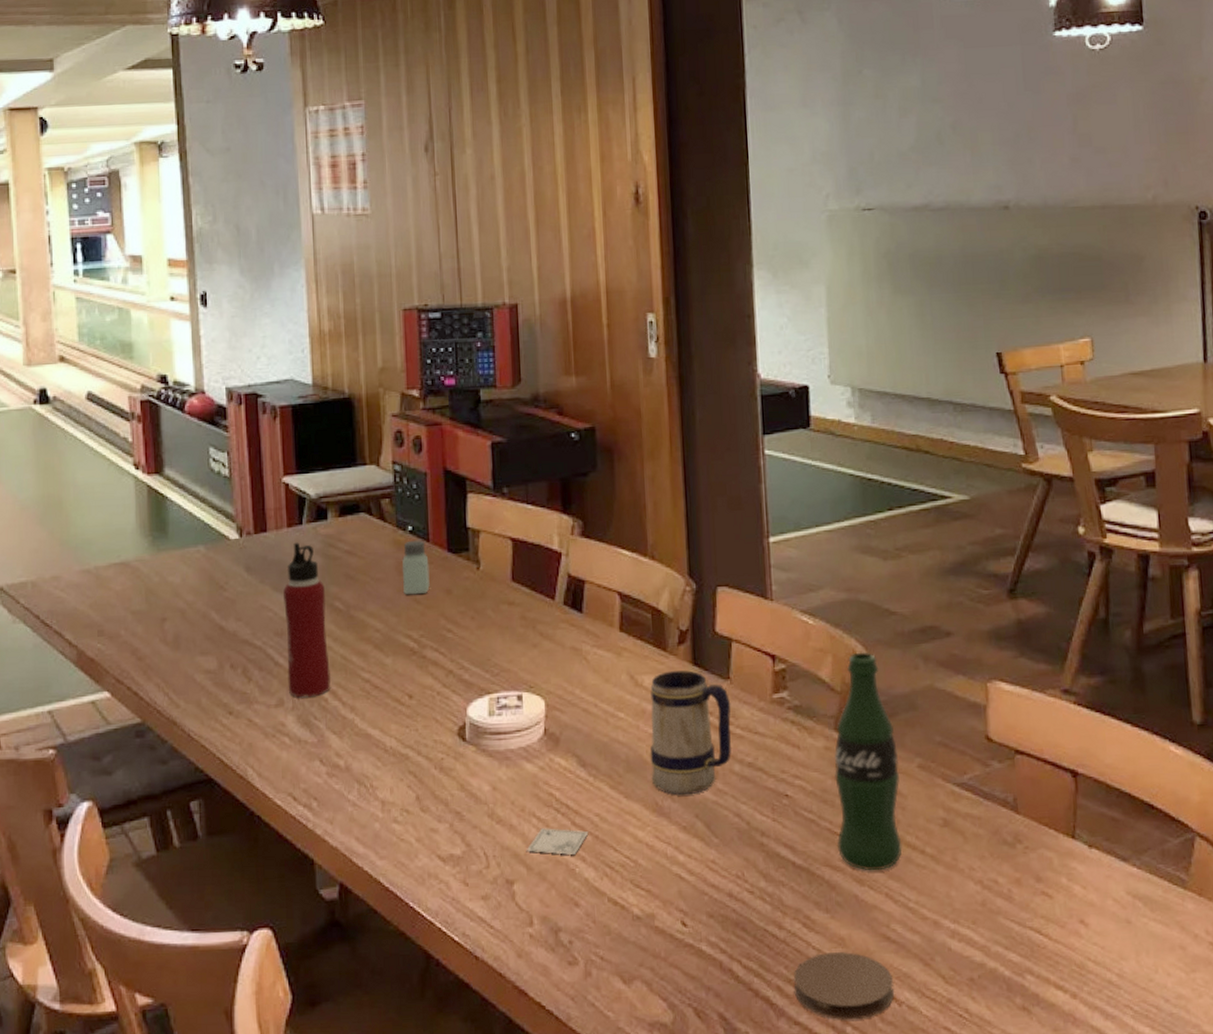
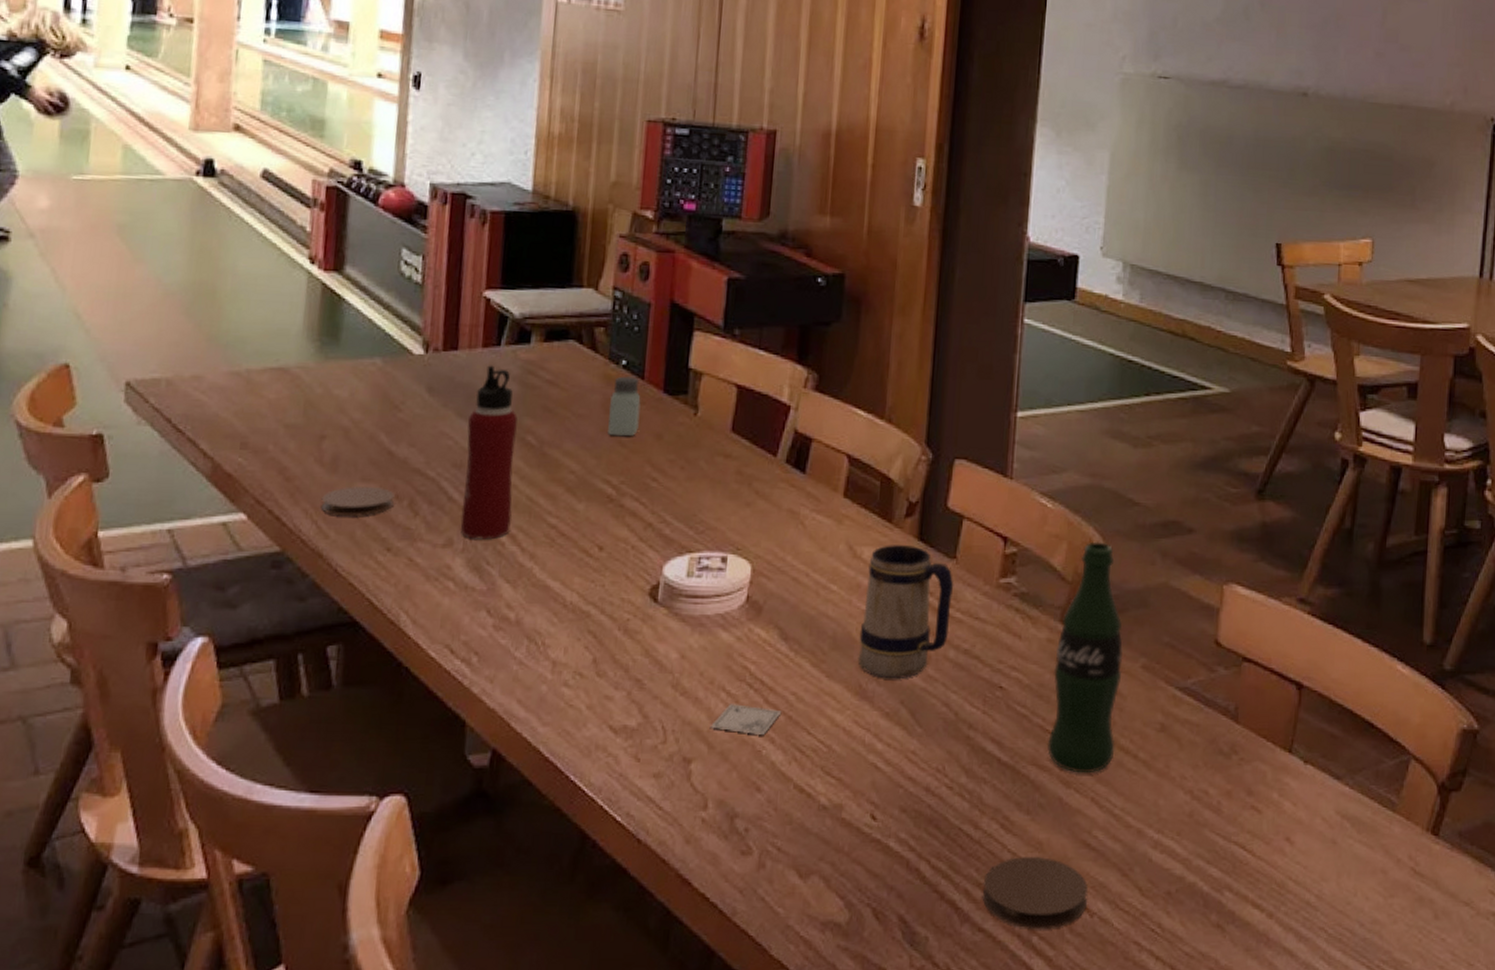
coaster: none [169,658,230,687] -> present [320,486,395,516]

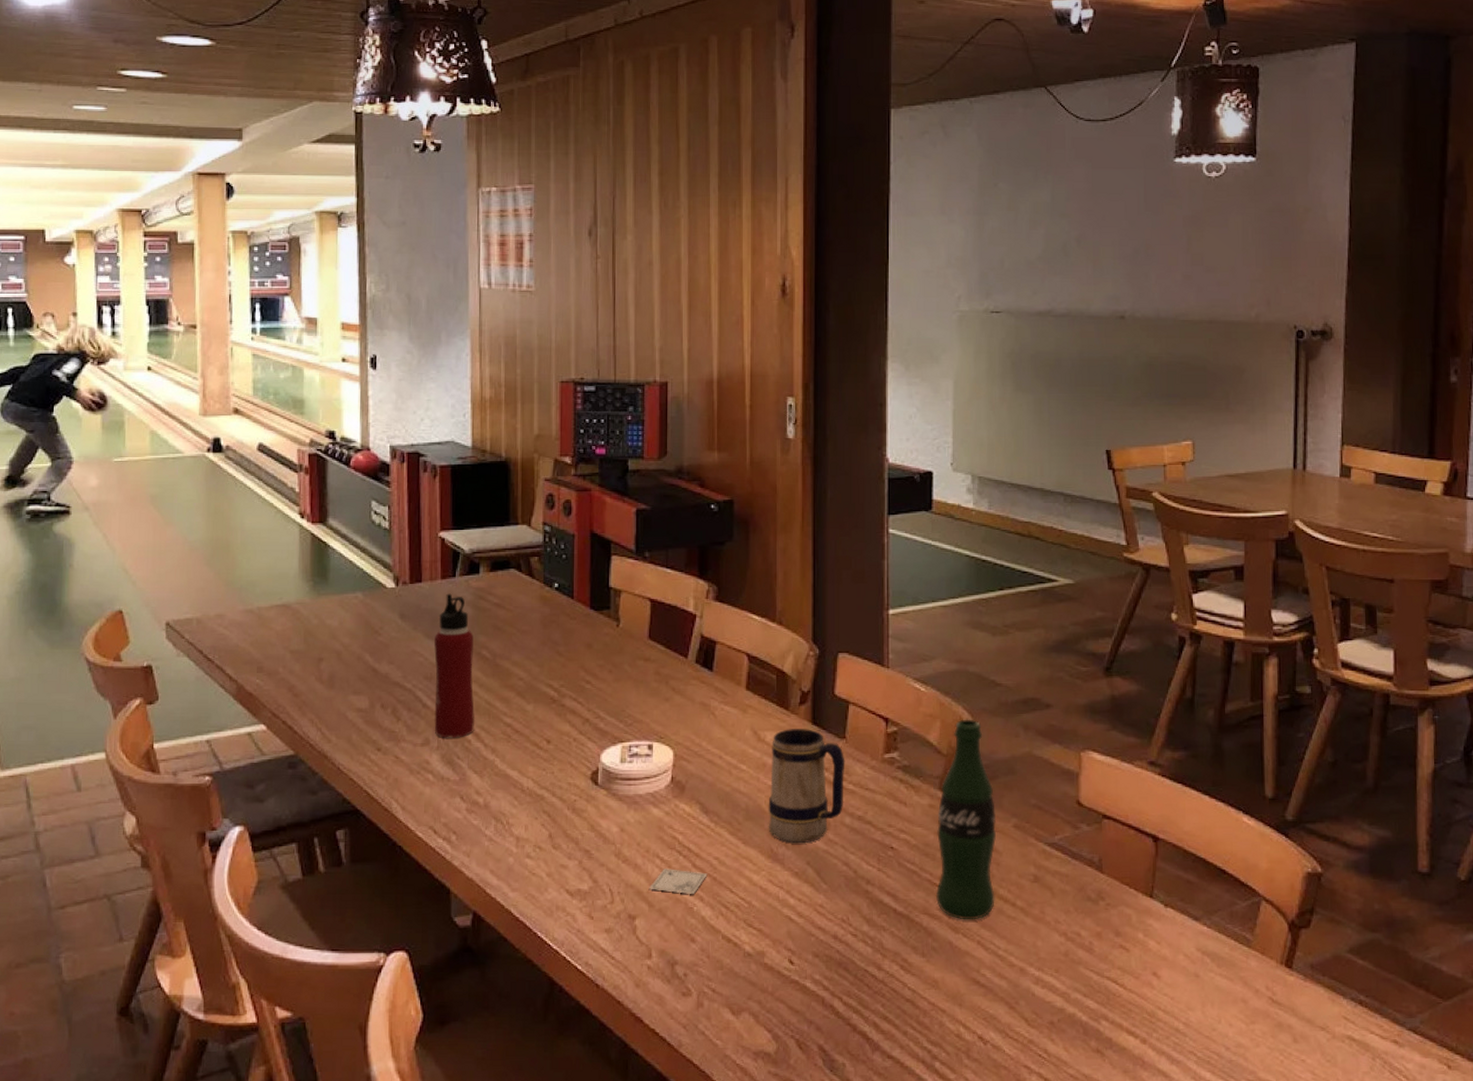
coaster: present [320,486,395,516] -> none [323,698,380,723]
saltshaker: present [608,376,641,437] -> none [547,597,572,647]
coaster: present [982,857,1089,930] -> none [889,993,981,1056]

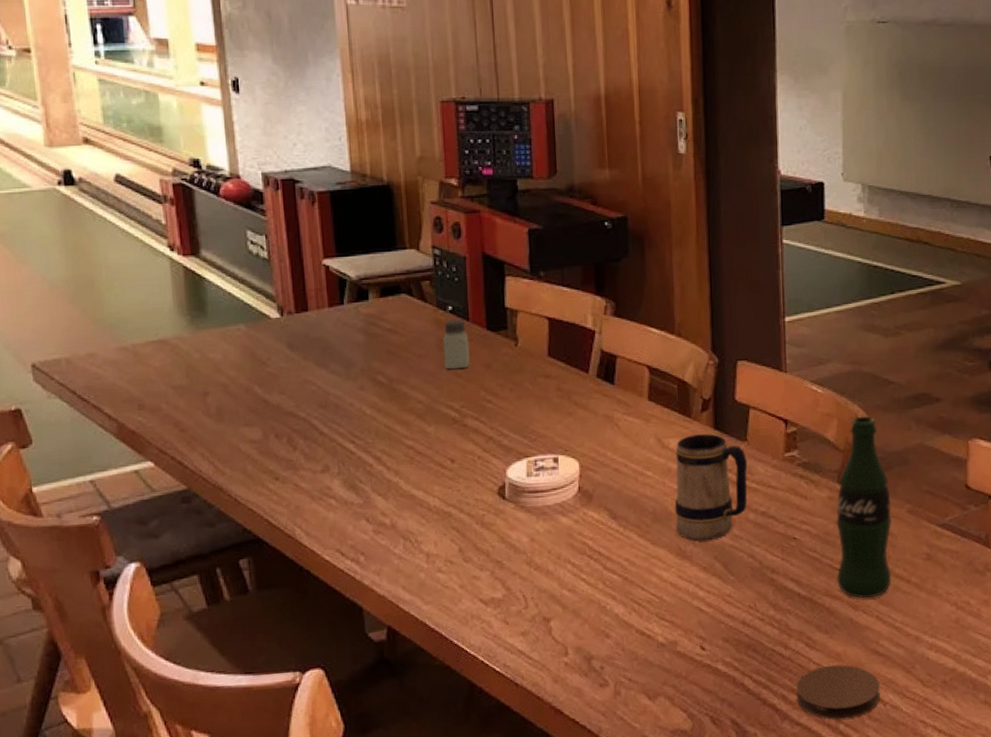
water bottle: present [434,593,475,738] -> none [326,321,375,464]
saltshaker: none [547,597,572,647] -> present [443,319,470,370]
hazard label: present [650,869,708,894] -> none [563,572,619,594]
coaster: none [889,993,981,1056] -> present [796,665,881,720]

